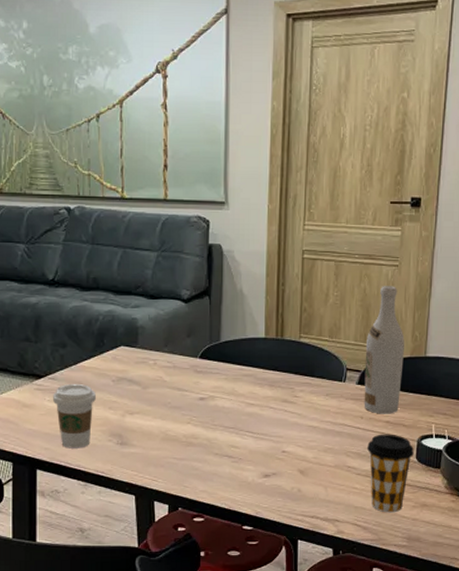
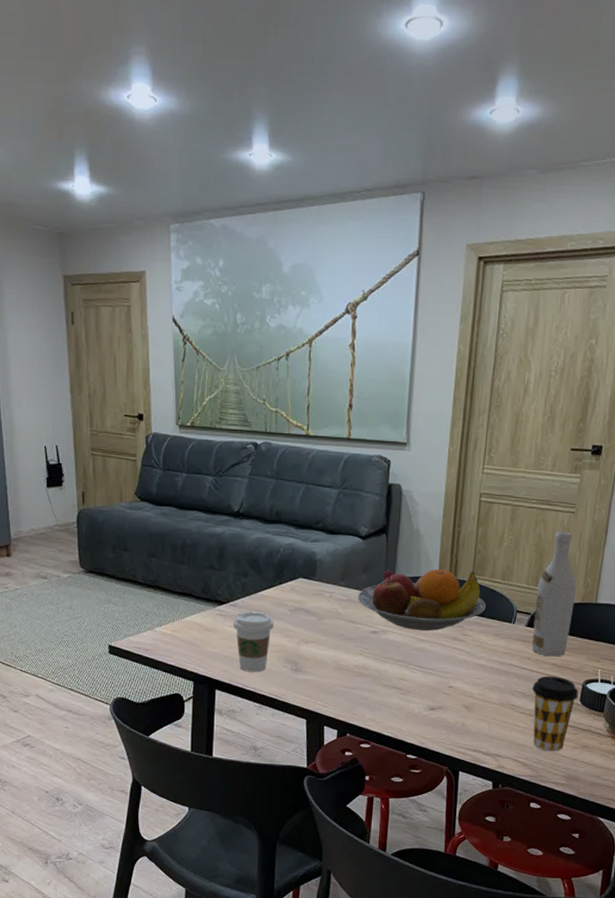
fruit bowl: none [182,330,316,394] -> present [357,569,486,631]

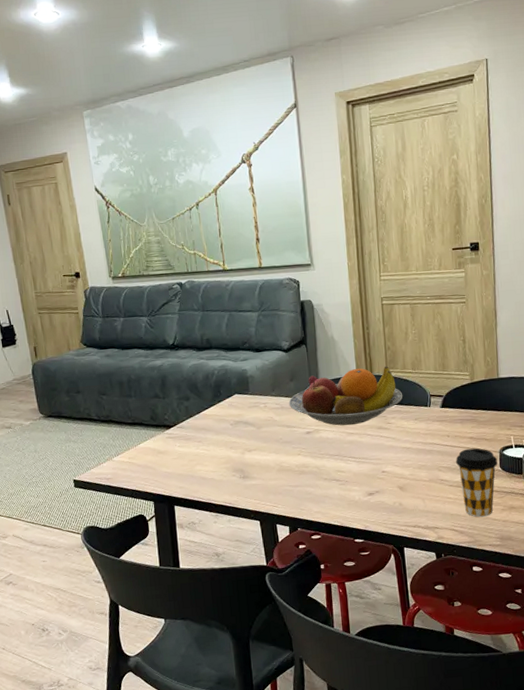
coffee cup: present [232,611,274,672] -> none [181,429,218,486]
wine bottle: present [531,532,576,657] -> none [444,320,480,432]

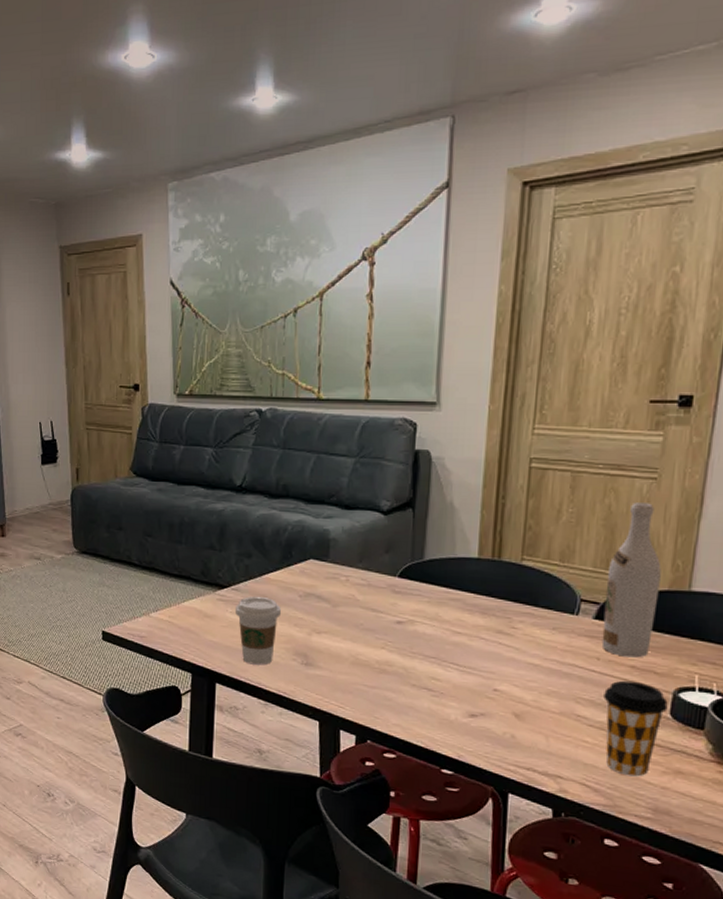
coffee cup: none [181,429,218,486] -> present [234,596,281,665]
fruit bowl: present [288,366,403,426] -> none [378,549,541,622]
wine bottle: none [444,320,480,432] -> present [601,502,661,658]

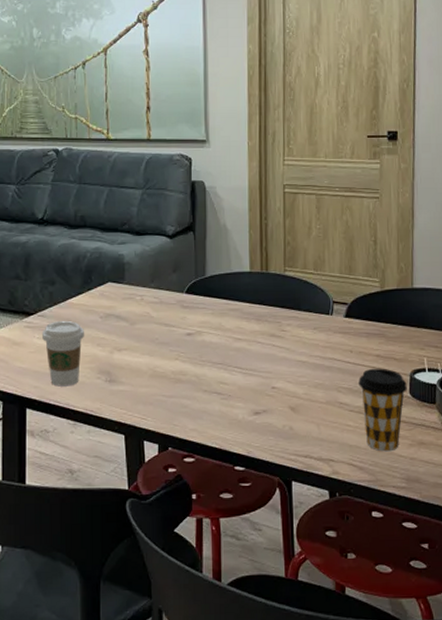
wine bottle: present [601,502,661,658] -> none [351,218,391,348]

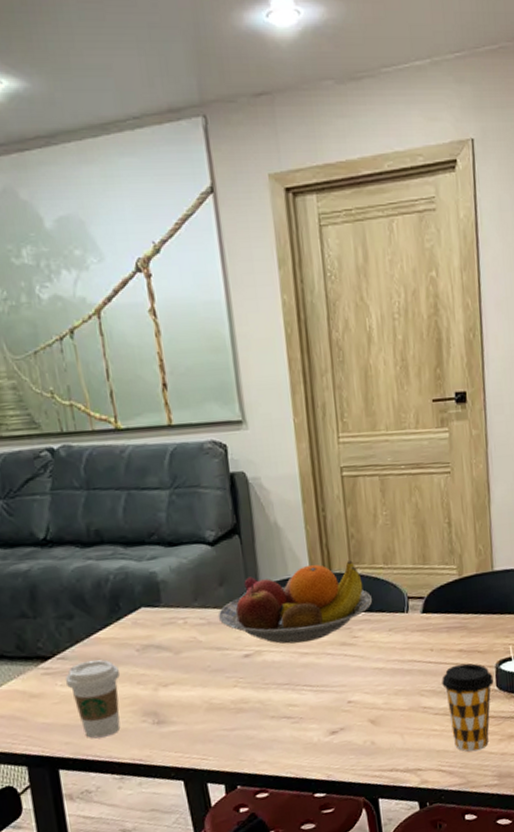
fruit bowl: none [169,264,302,329] -> present [217,560,373,644]

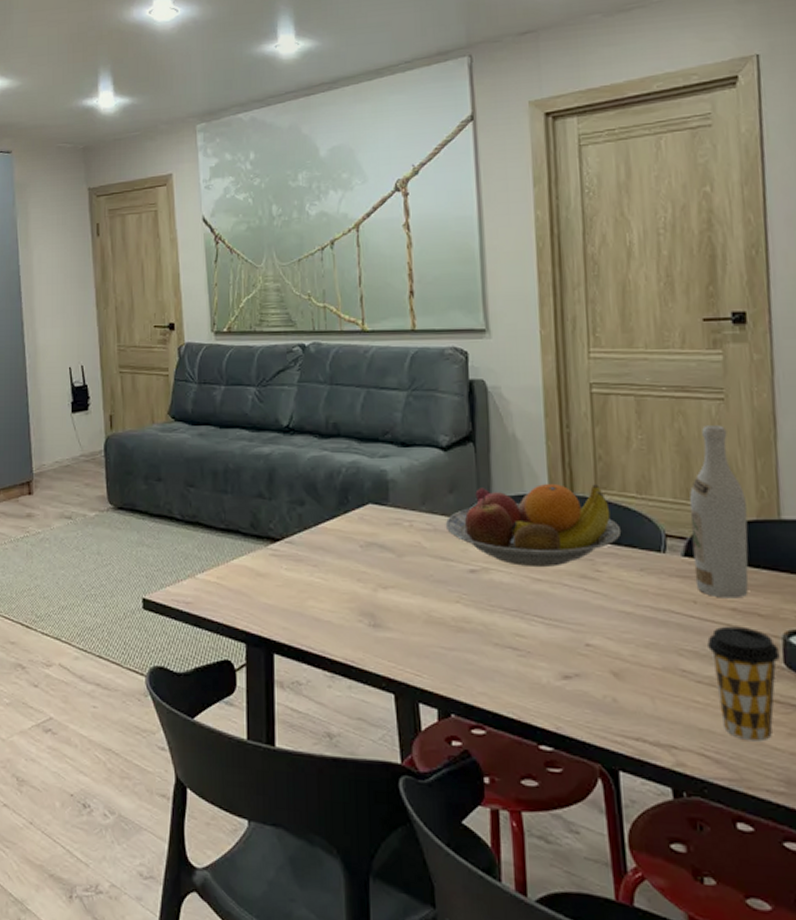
coffee cup: present [65,659,121,739] -> none [290,548,341,630]
wine bottle: none [425,496,471,643] -> present [689,425,749,599]

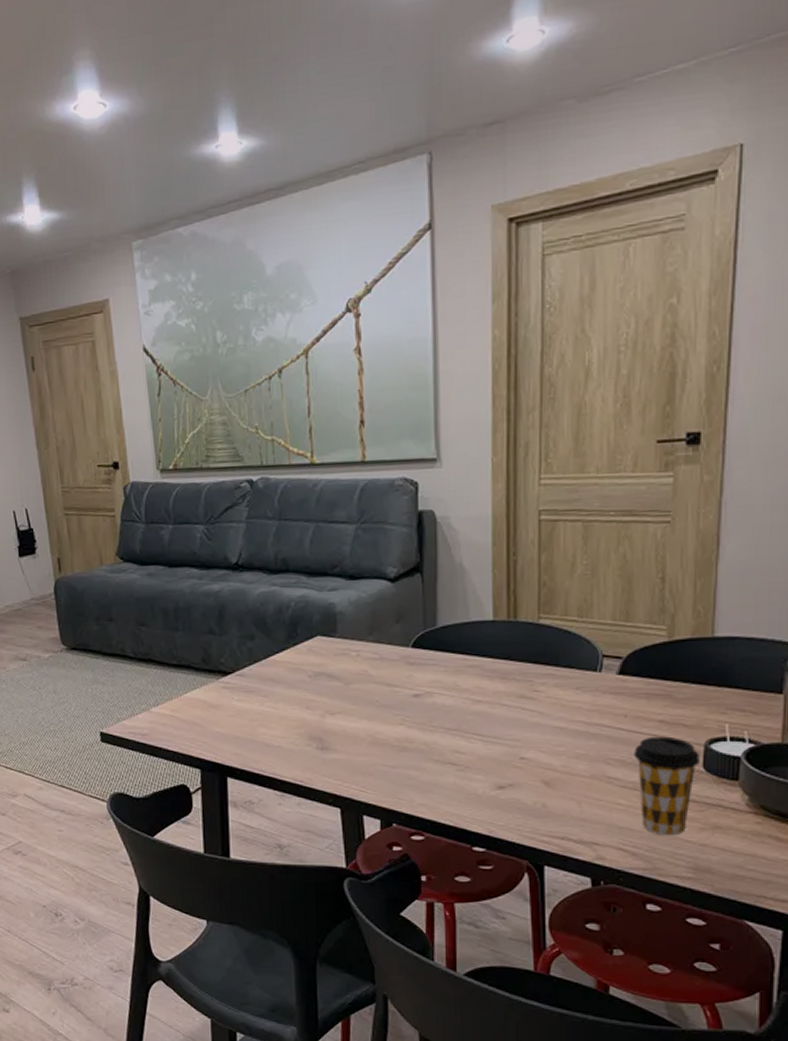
fruit bowl: present [445,484,622,567] -> none [391,610,561,689]
wine bottle: present [689,425,749,599] -> none [627,548,682,712]

